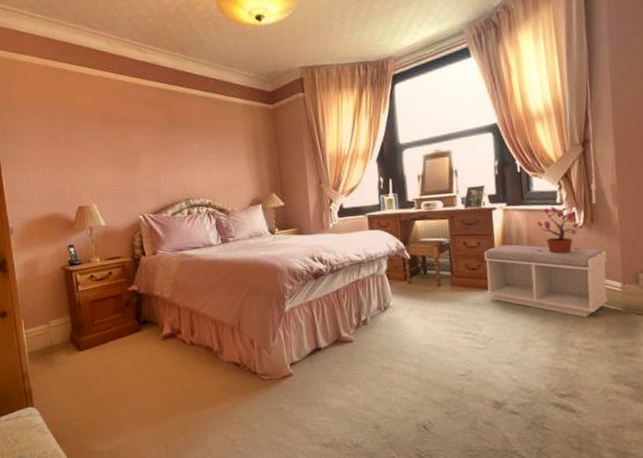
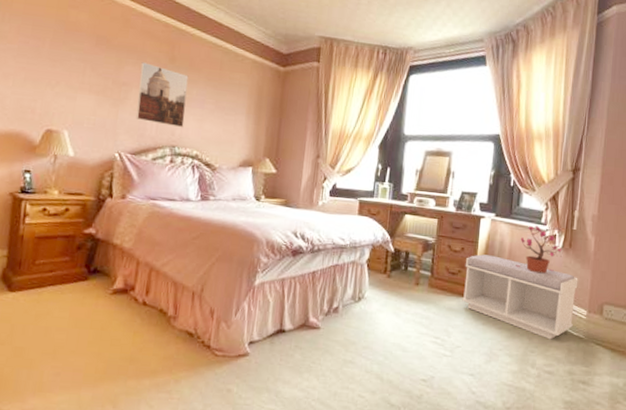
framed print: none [145,128,193,182] -> present [135,62,189,128]

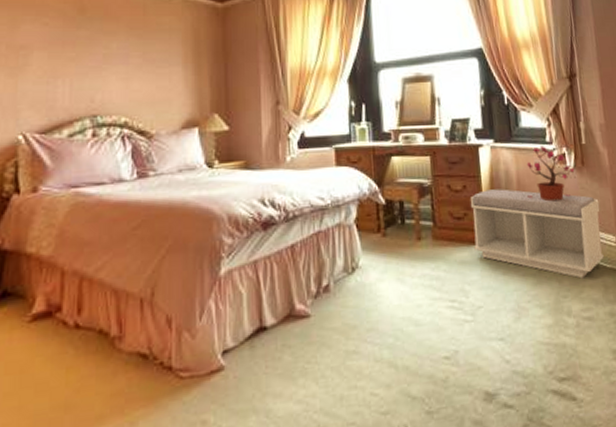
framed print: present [135,62,189,128] -> none [41,18,106,92]

